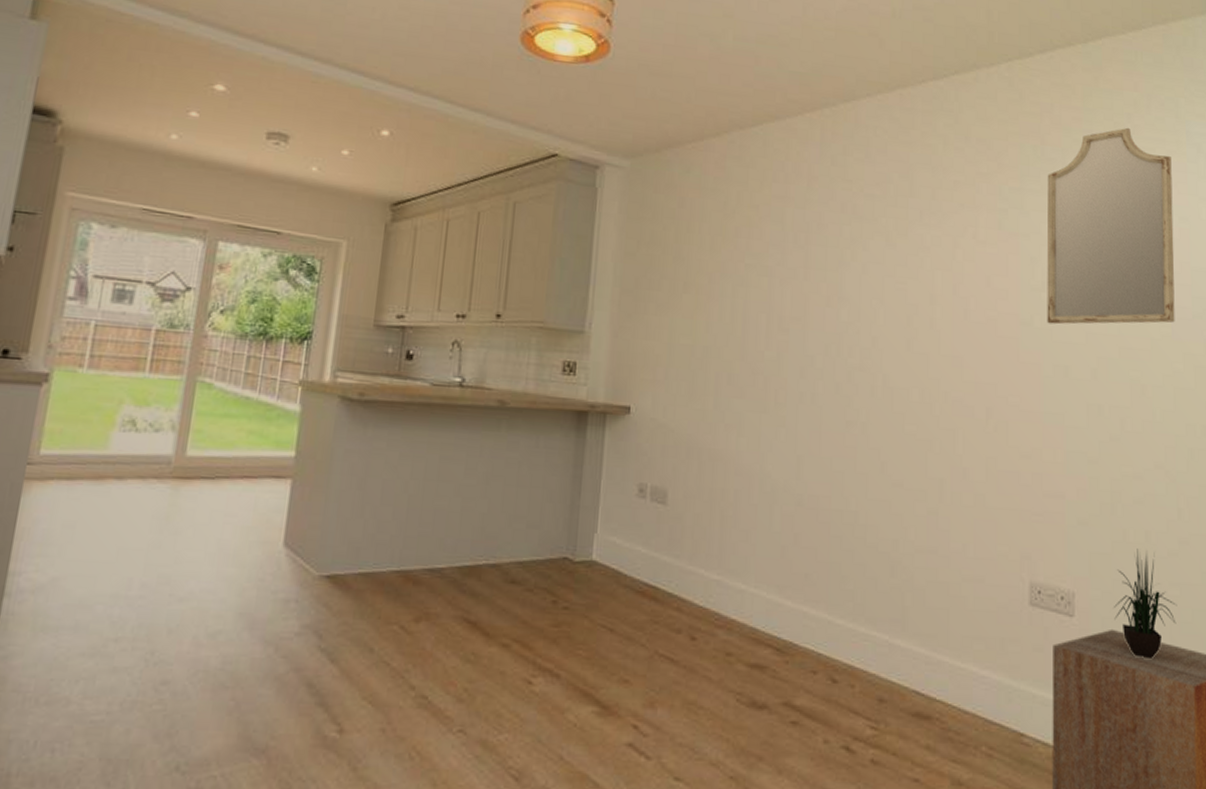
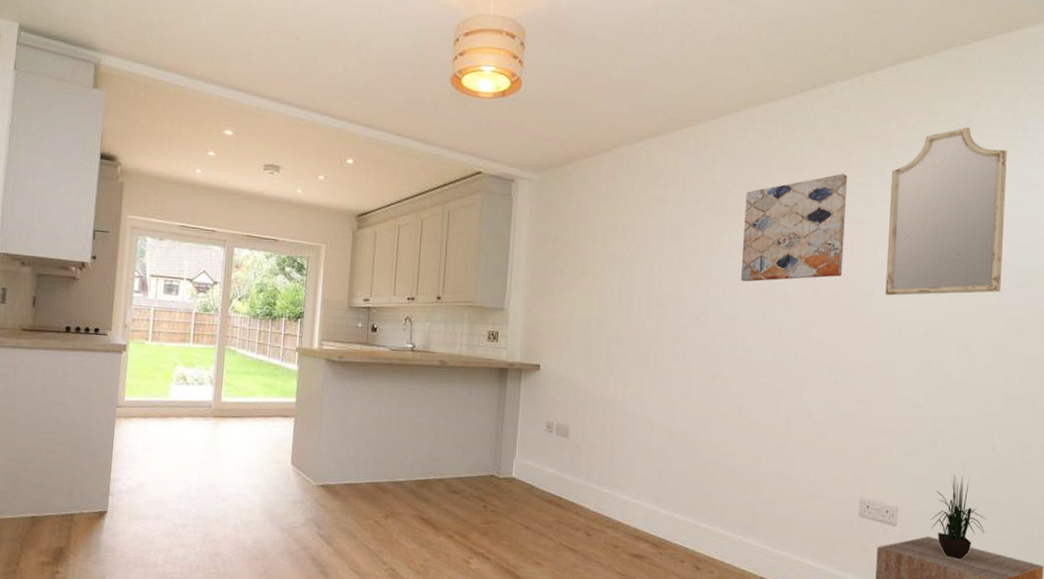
wall art: none [878,175,999,304] -> present [740,174,848,282]

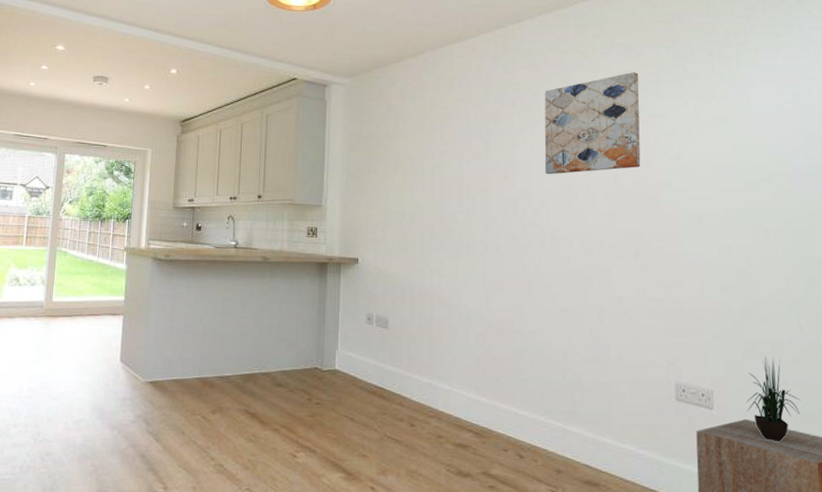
home mirror: present [885,127,1007,296] -> none [679,26,792,185]

